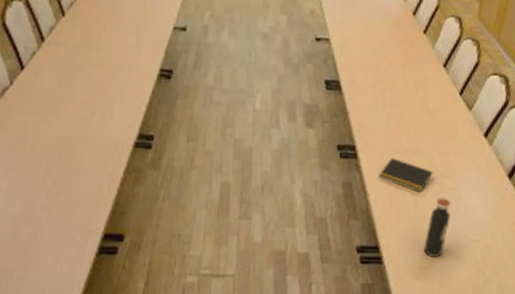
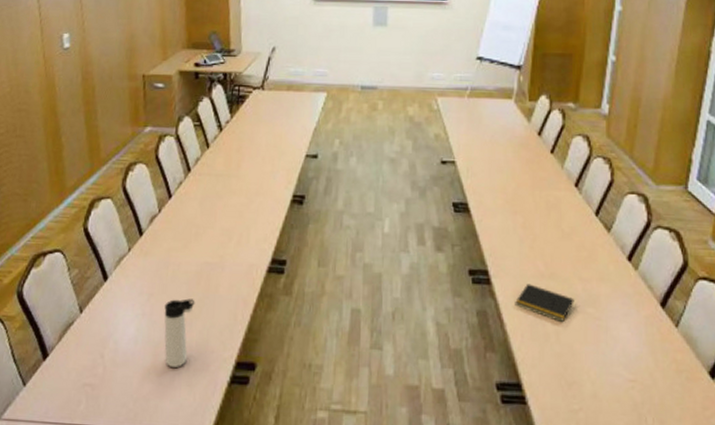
thermos bottle: none [23,173,57,241] -> present [164,298,195,369]
water bottle: present [423,198,451,257] -> none [572,328,599,398]

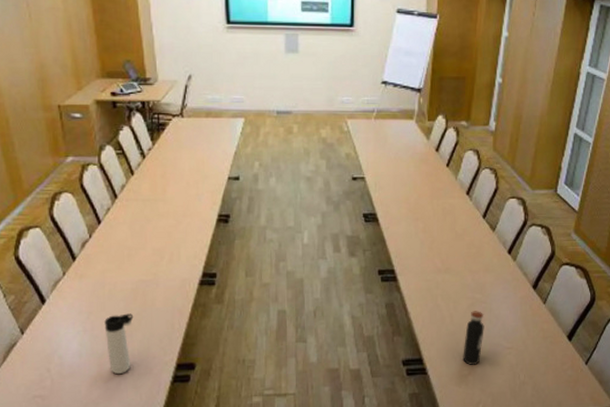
notepad: present [515,283,575,322] -> none [417,278,465,307]
water bottle: none [572,328,599,398] -> present [463,311,484,365]

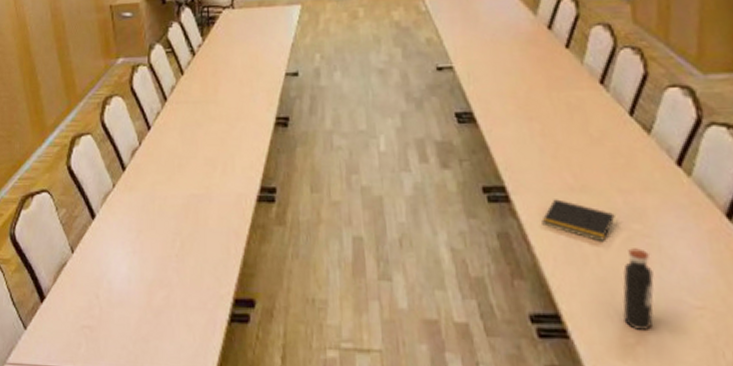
thermos bottle: present [104,313,134,375] -> none [154,233,185,308]
notepad: none [417,278,465,307] -> present [541,199,615,241]

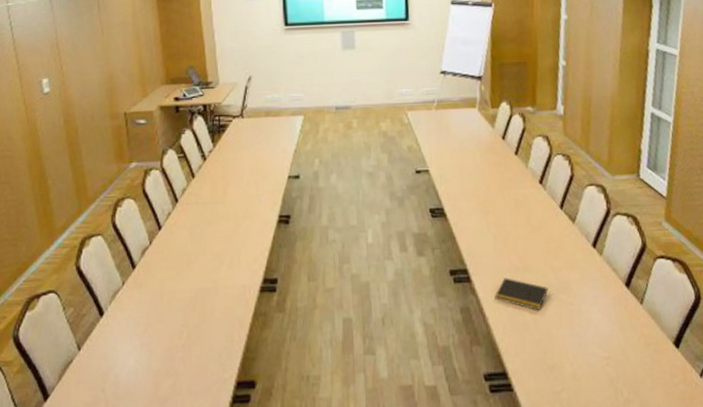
water bottle: present [623,248,654,330] -> none [552,314,575,379]

